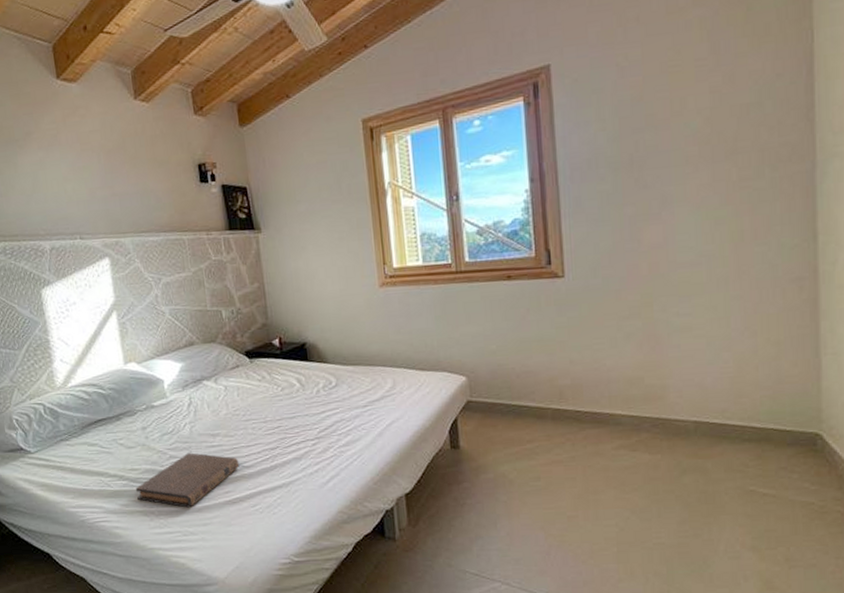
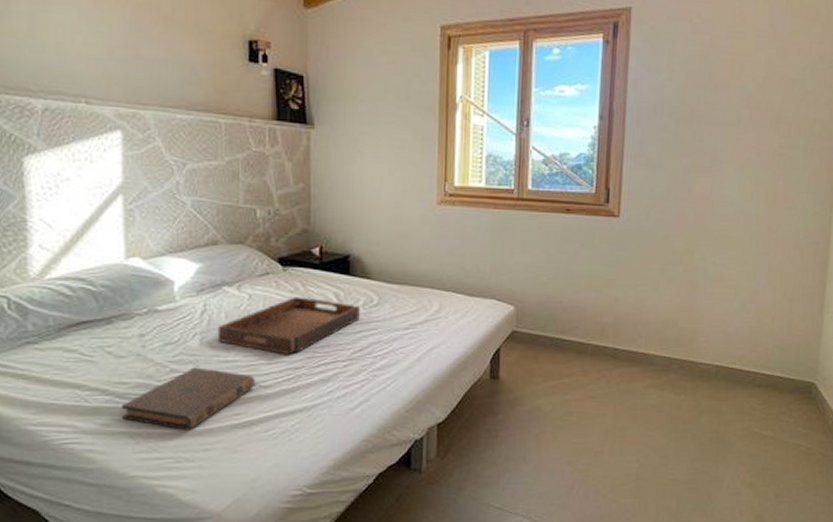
serving tray: none [202,384,322,438] -> present [217,296,360,355]

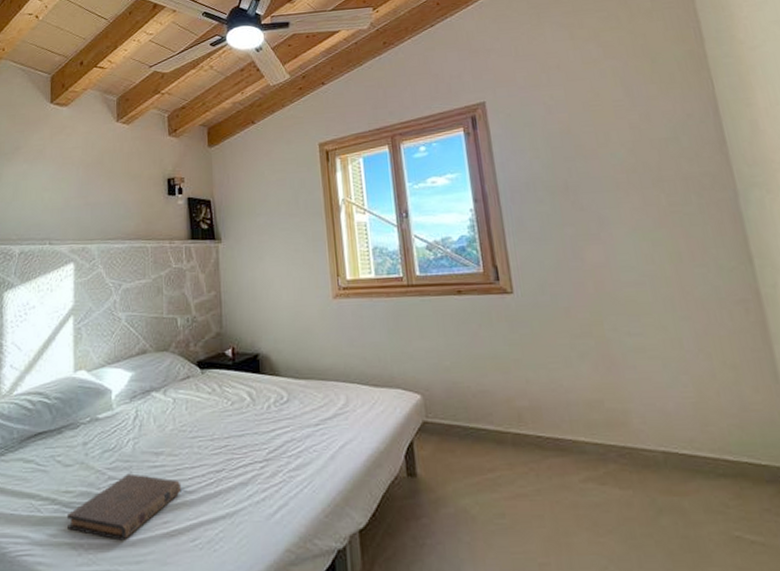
serving tray: present [217,296,360,355] -> none [147,398,272,458]

